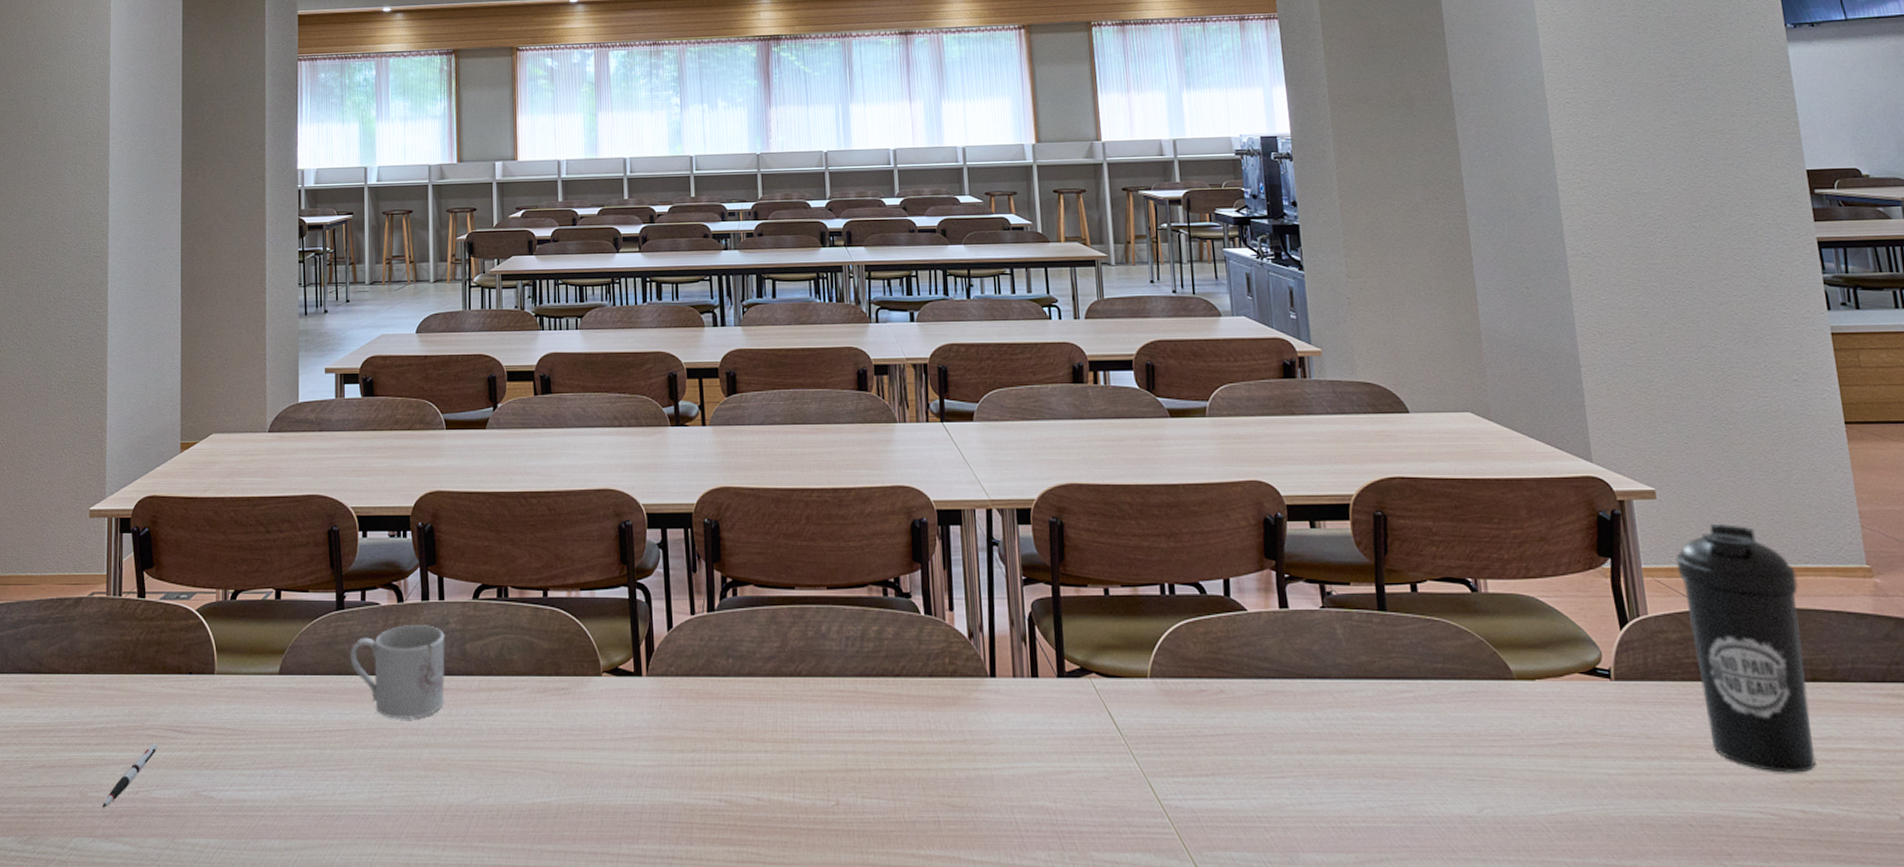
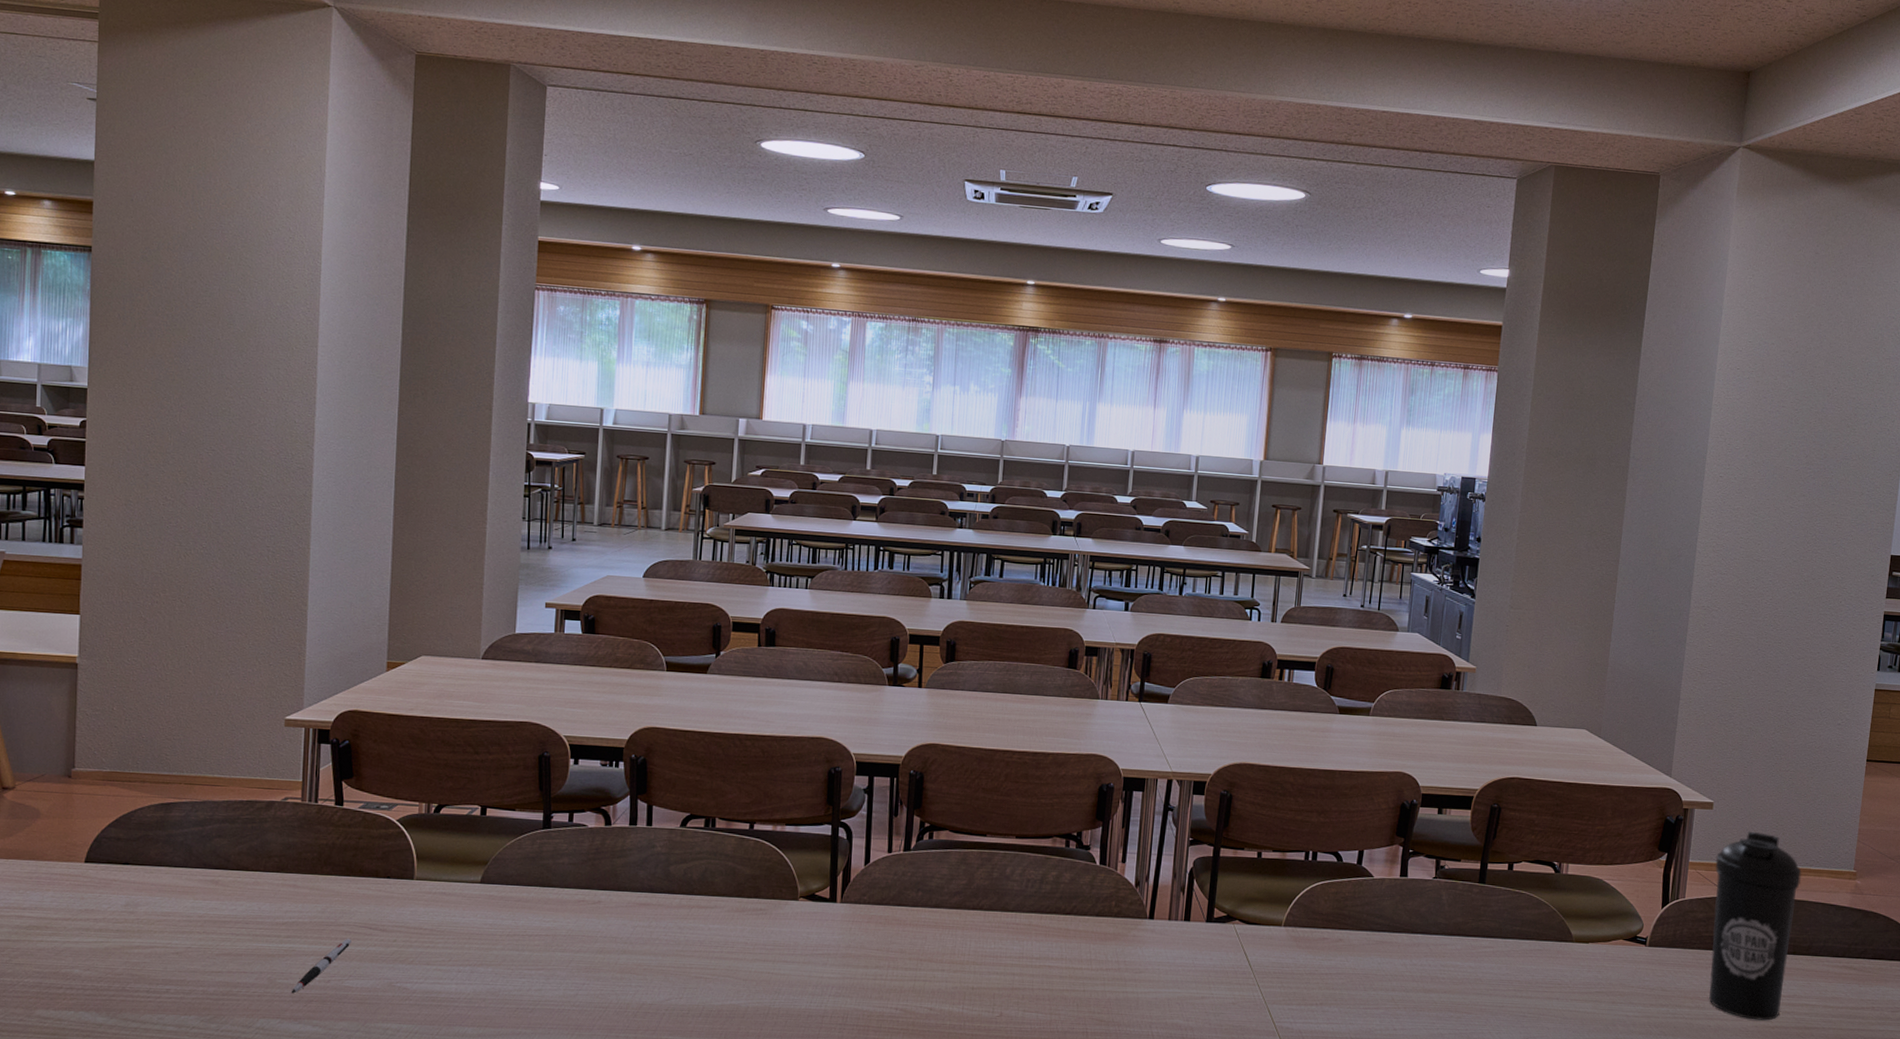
mug: present [349,624,445,720] -> none [553,846,650,929]

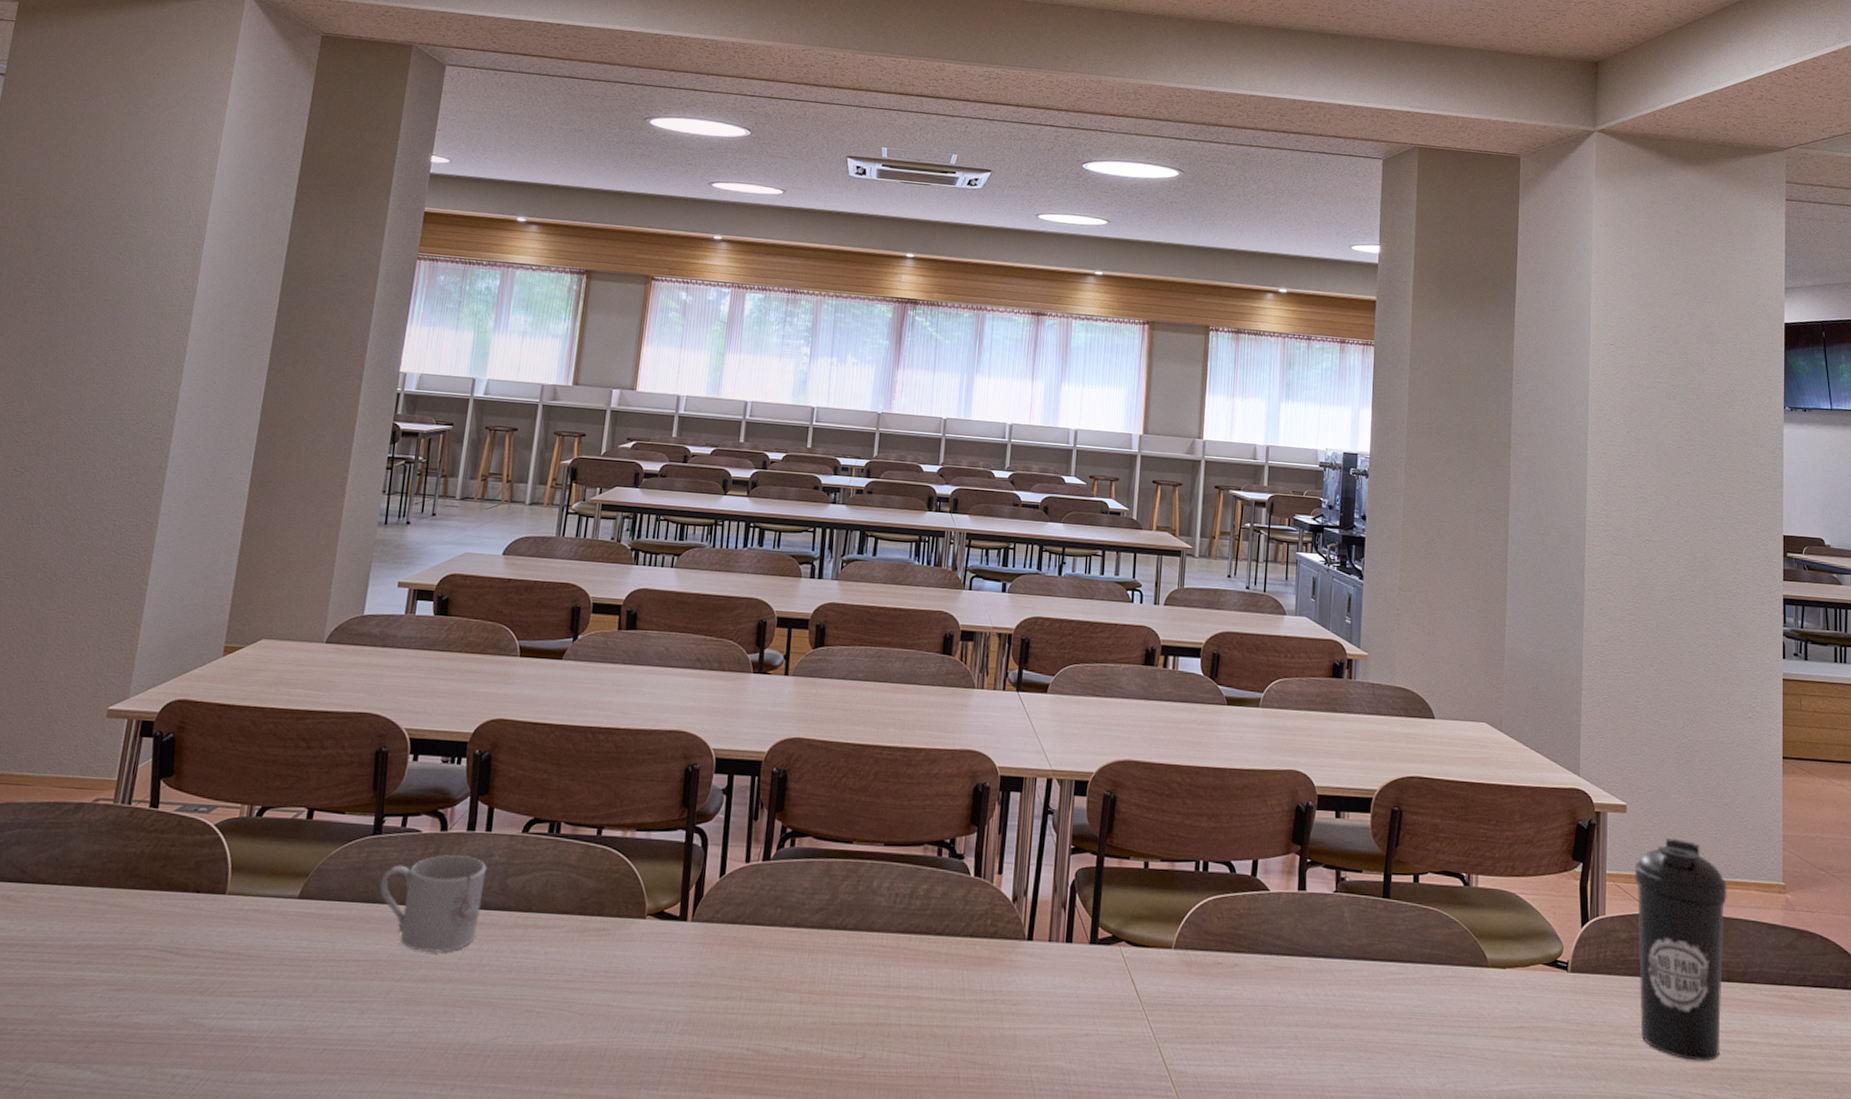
pen: present [292,938,351,994] -> none [74,964,148,1032]
mug: none [553,846,650,929] -> present [379,855,487,953]

